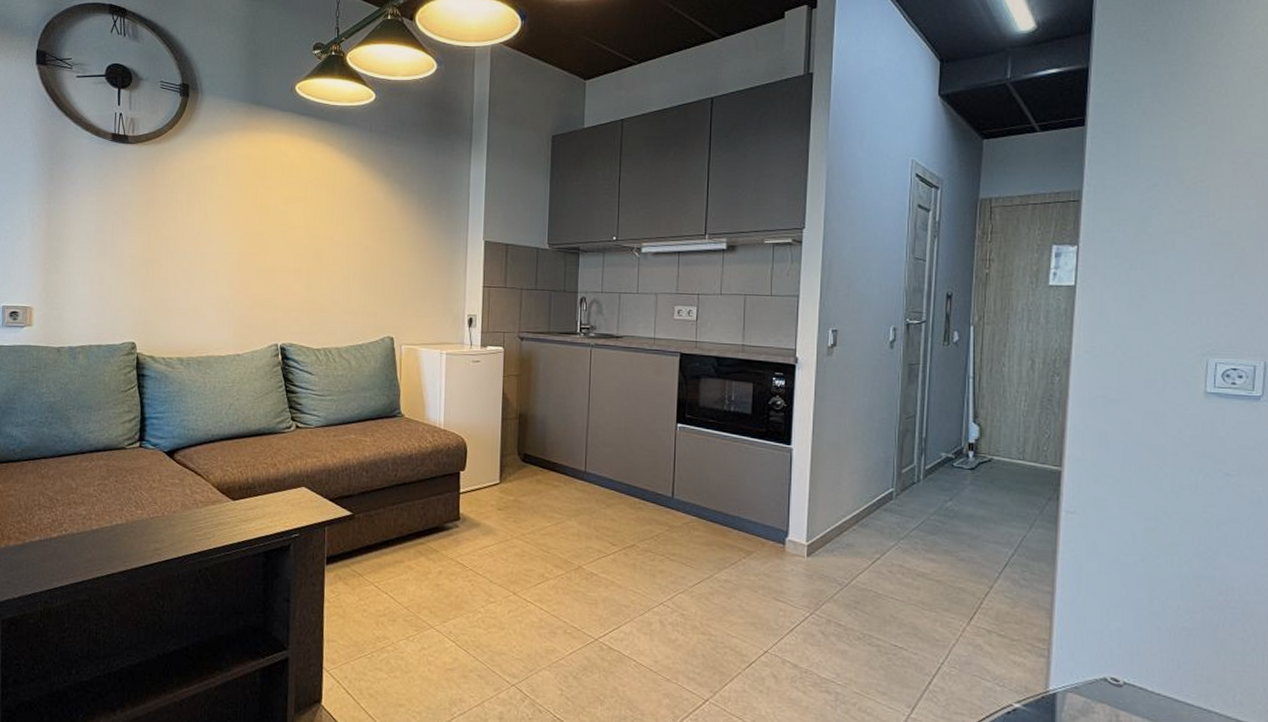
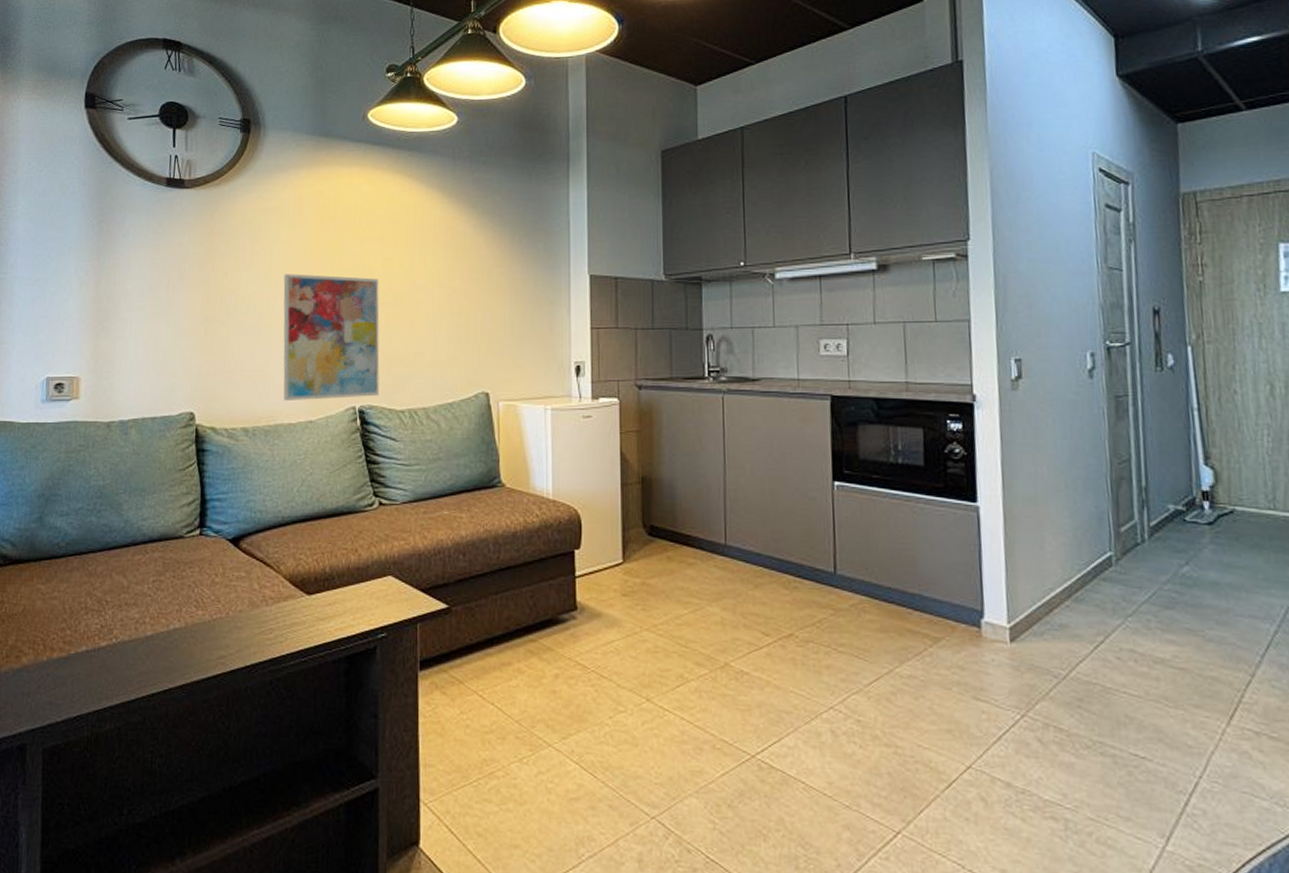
wall art: none [214,225,302,337] -> present [283,274,380,402]

